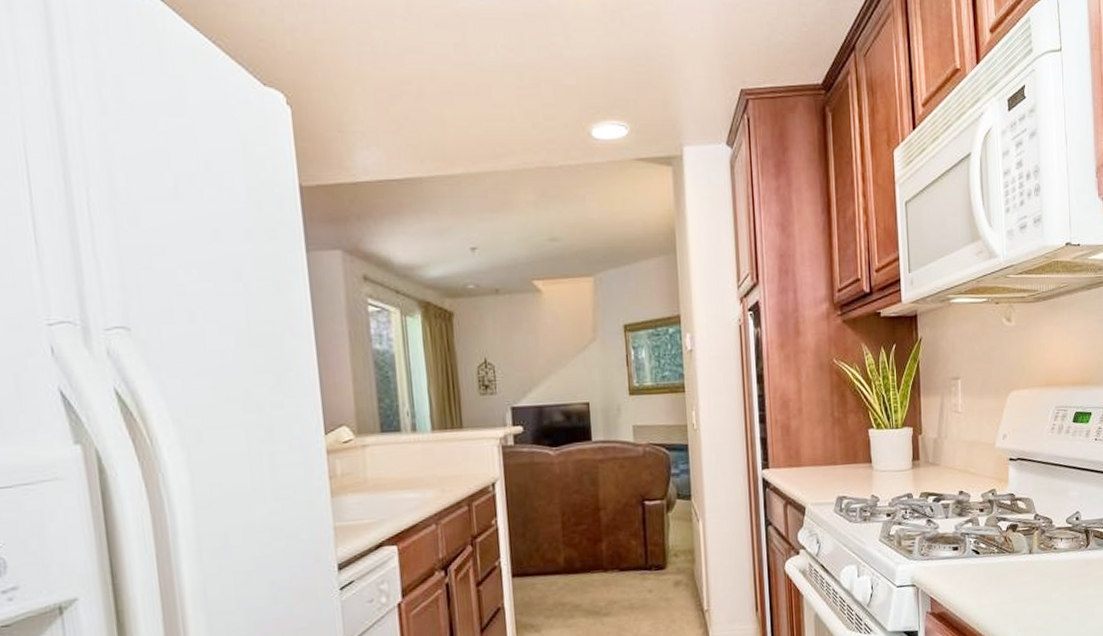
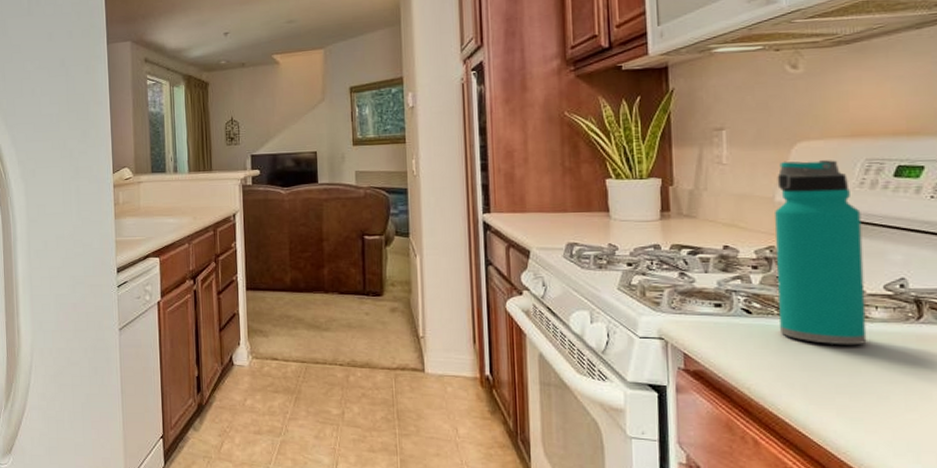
water bottle: none [995,407,1055,576] -> present [775,160,867,345]

